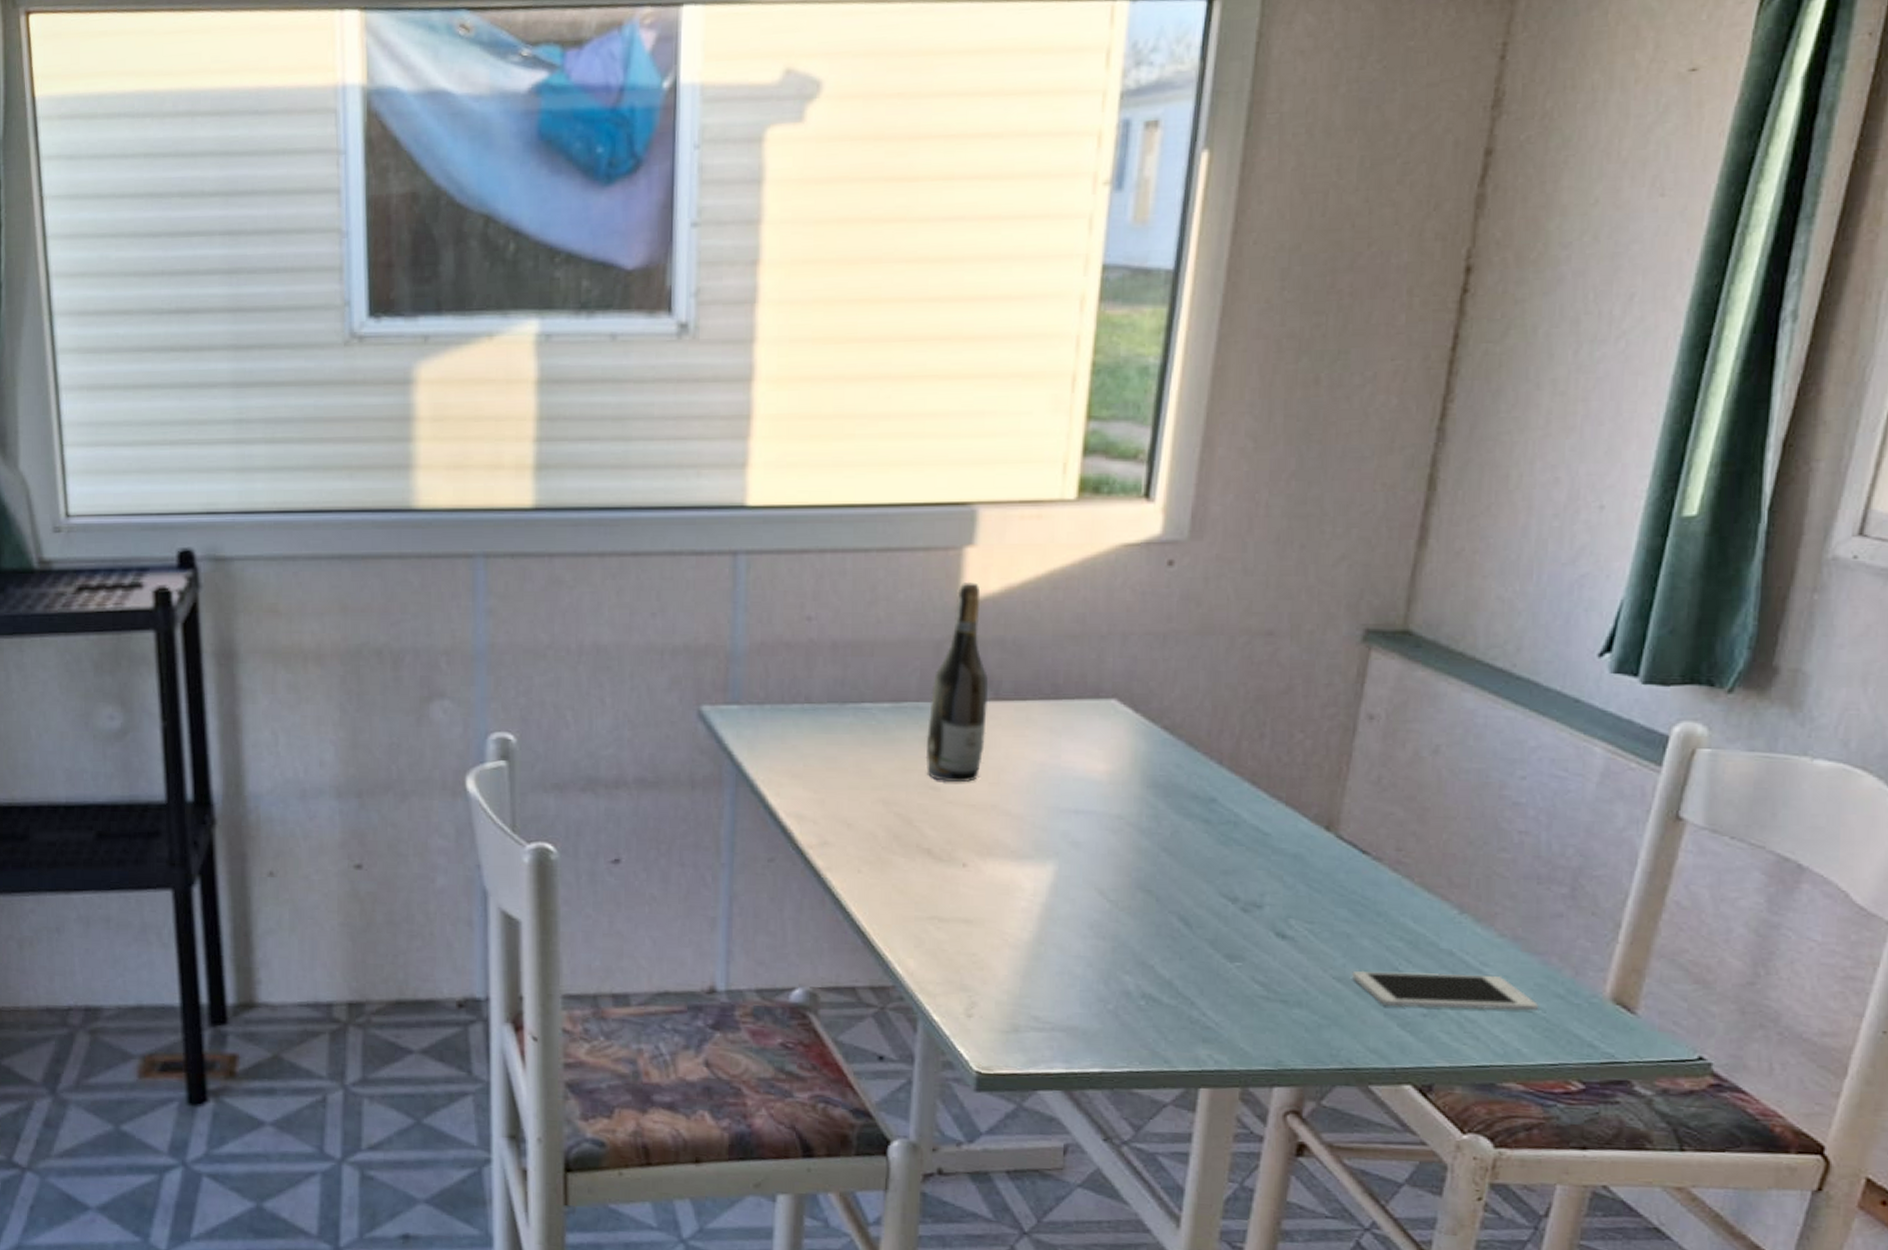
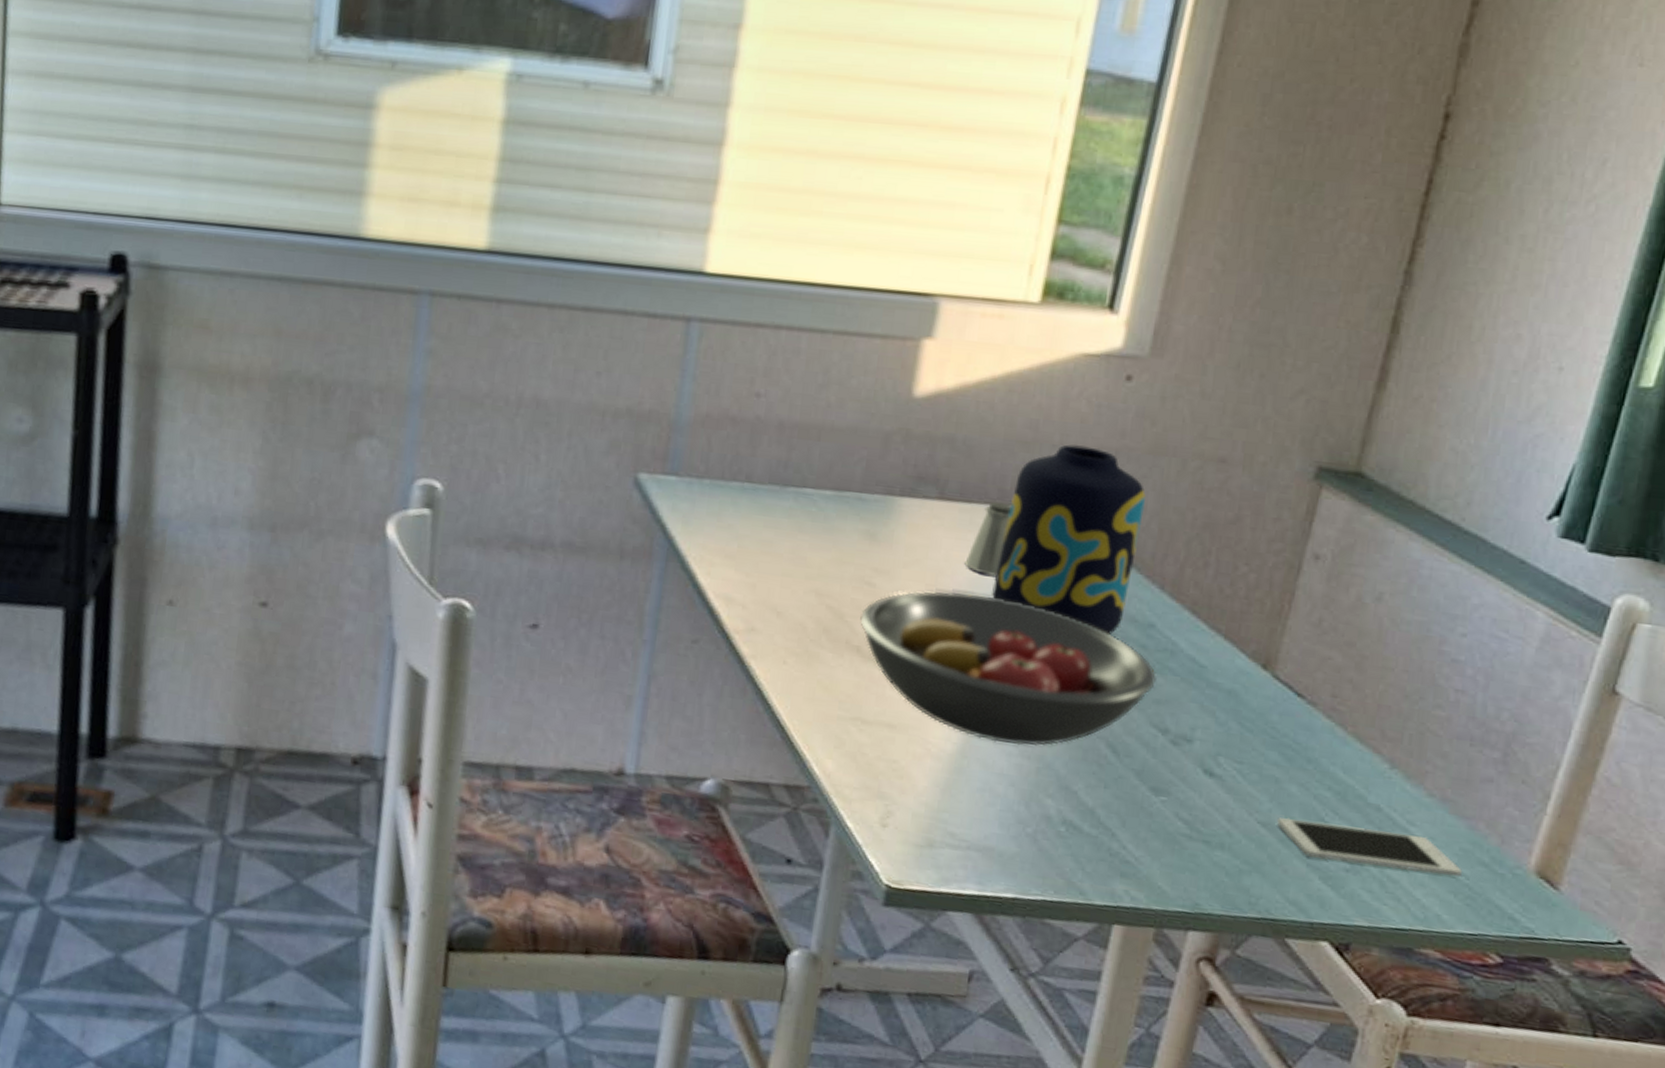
wine bottle: present [925,581,989,783] -> none [863,374,935,581]
fruit bowl: none [928,787,1222,928] -> present [860,590,1157,747]
saltshaker: none [1025,697,1067,768] -> present [964,501,1013,576]
vase: none [1054,634,1196,813] -> present [992,444,1146,634]

